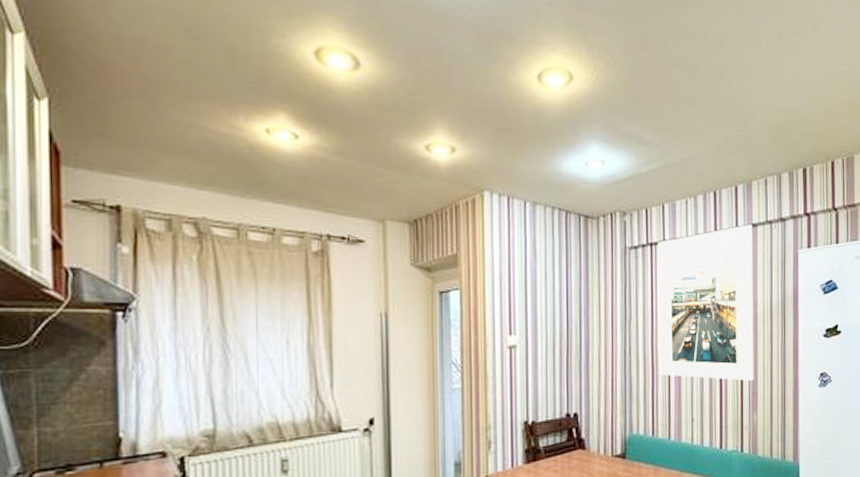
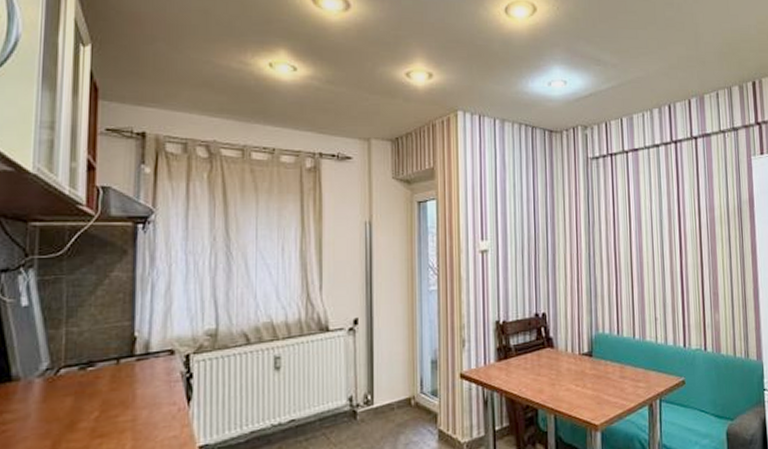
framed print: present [657,224,755,381] -> none [617,134,715,282]

